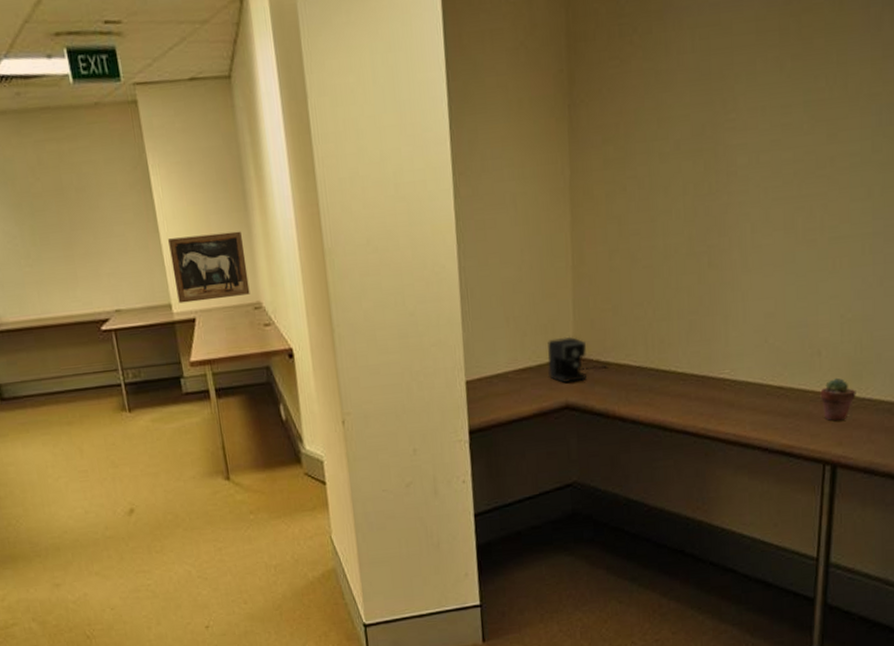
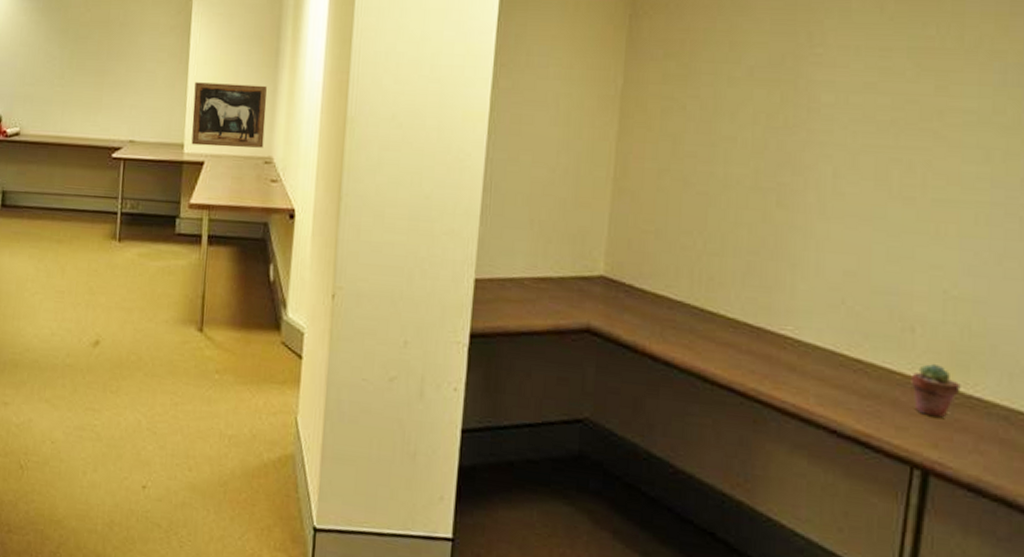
coffee maker: present [547,336,607,384] -> none [571,252,642,305]

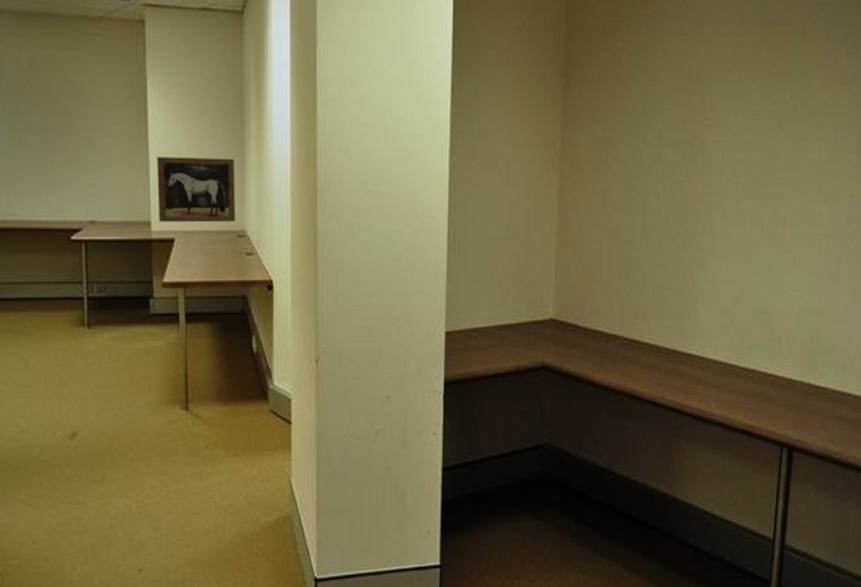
potted succulent: present [911,363,961,418] -> none [779,364,812,406]

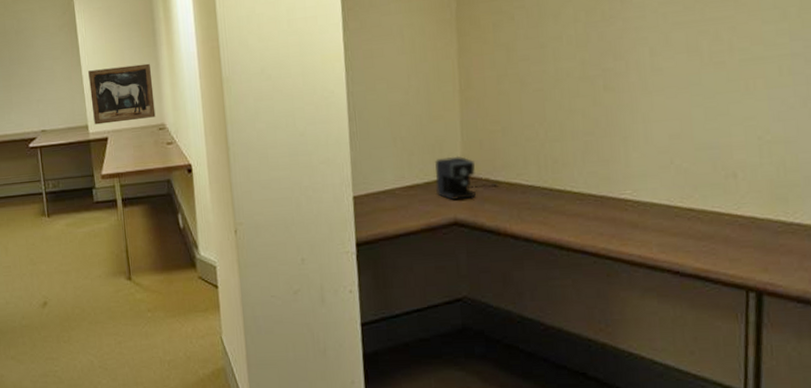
coffee maker: none [527,298,584,344] -> present [435,156,497,201]

